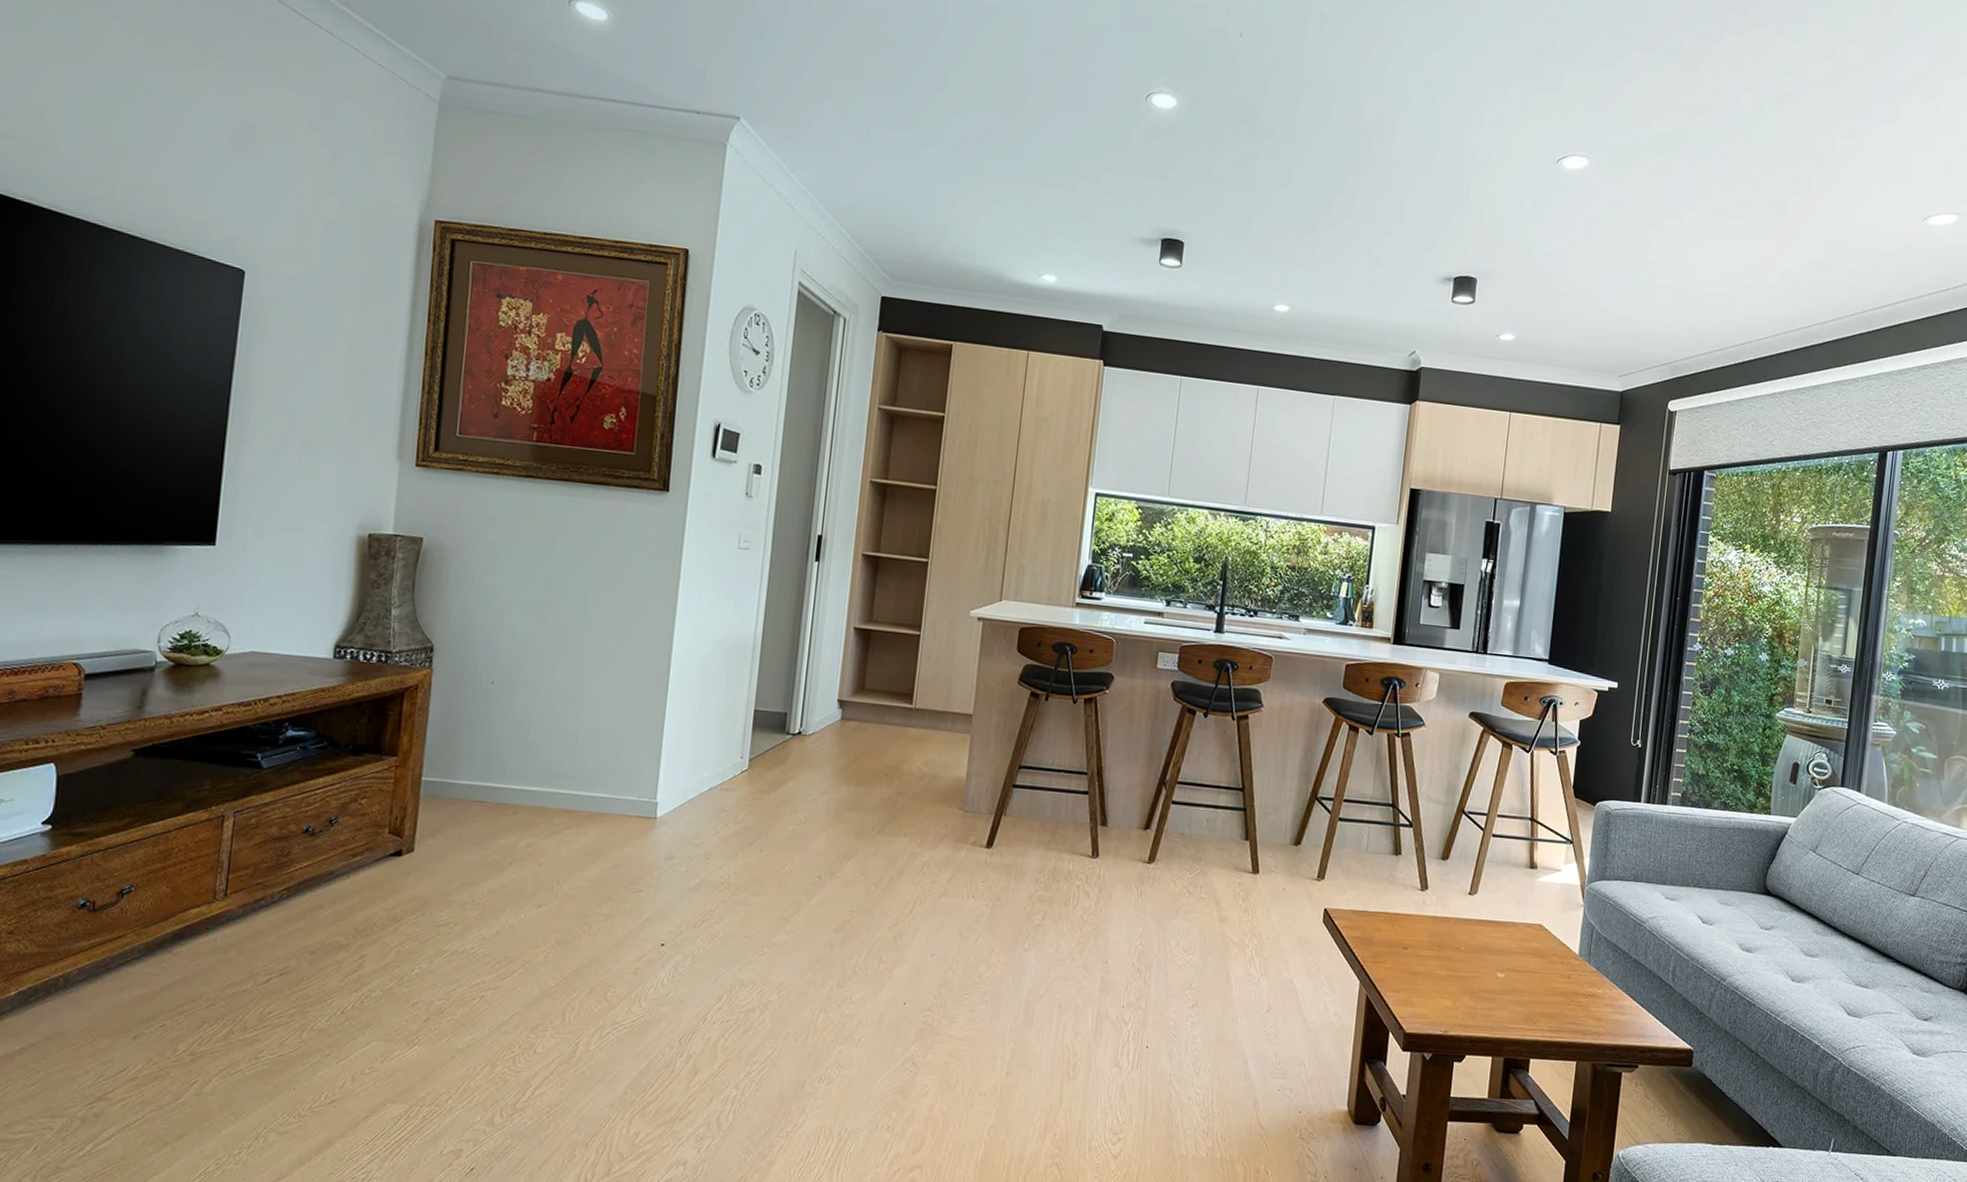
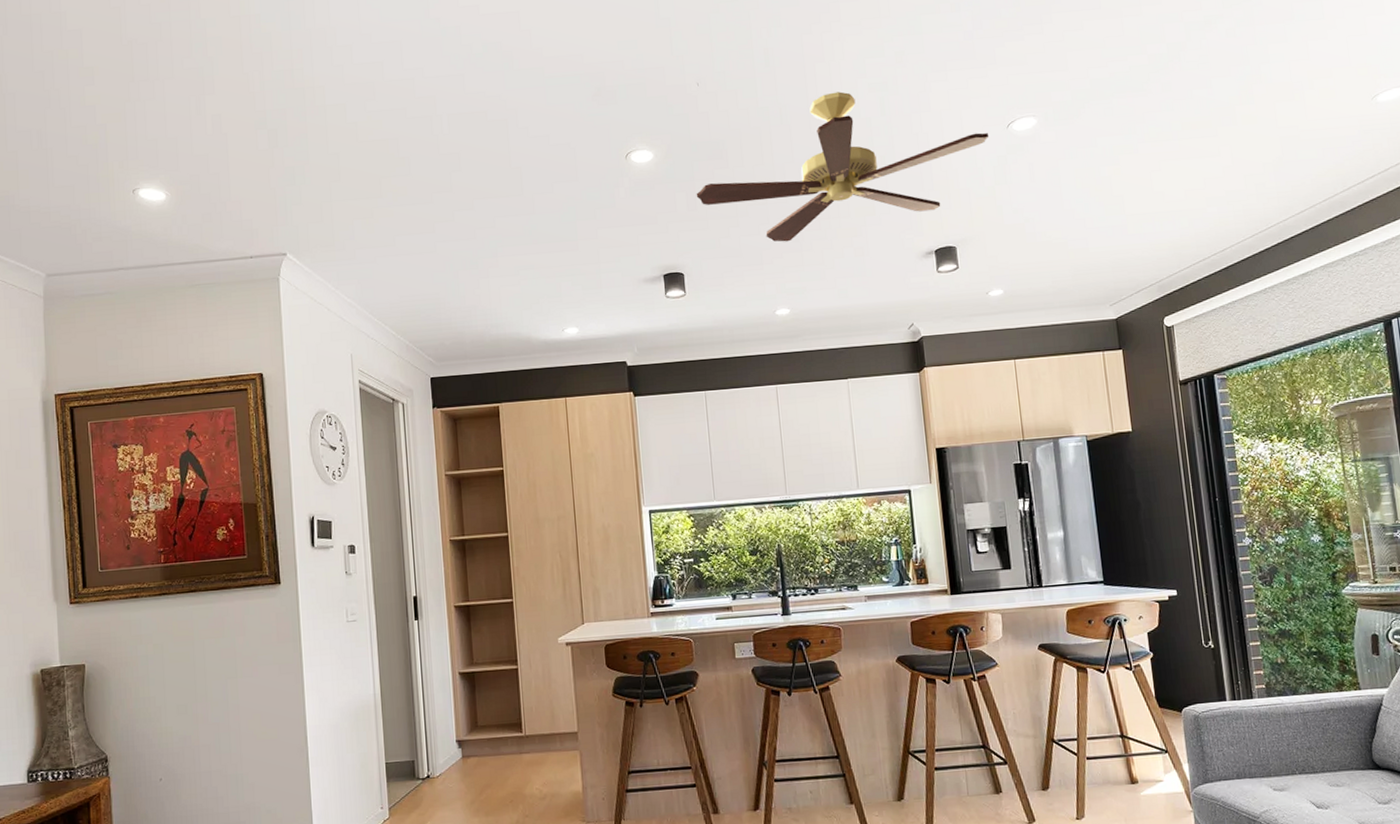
ceiling fan: none [1214,79,1537,235] -> present [696,91,990,242]

